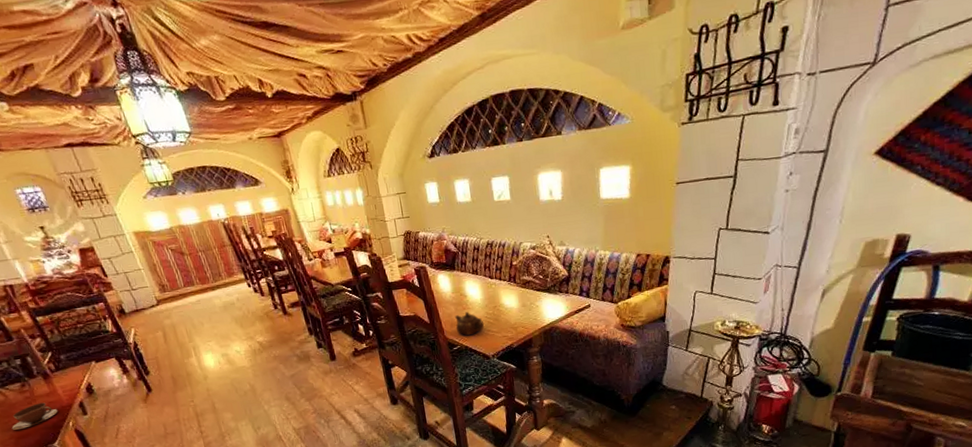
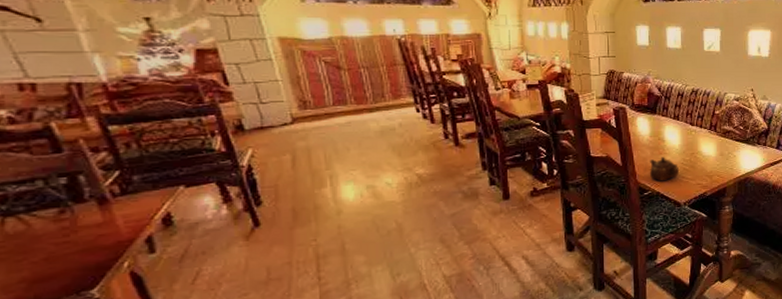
teacup: present [11,402,58,430] -> none [26,235,110,271]

